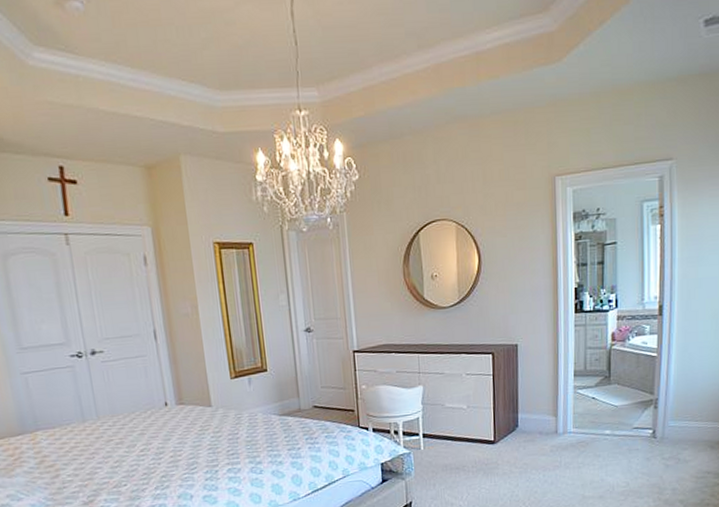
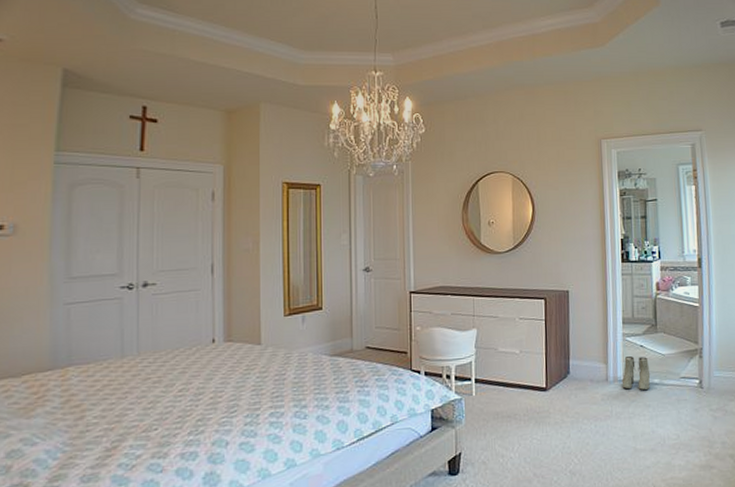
boots: none [571,408,602,442] -> present [622,356,651,391]

